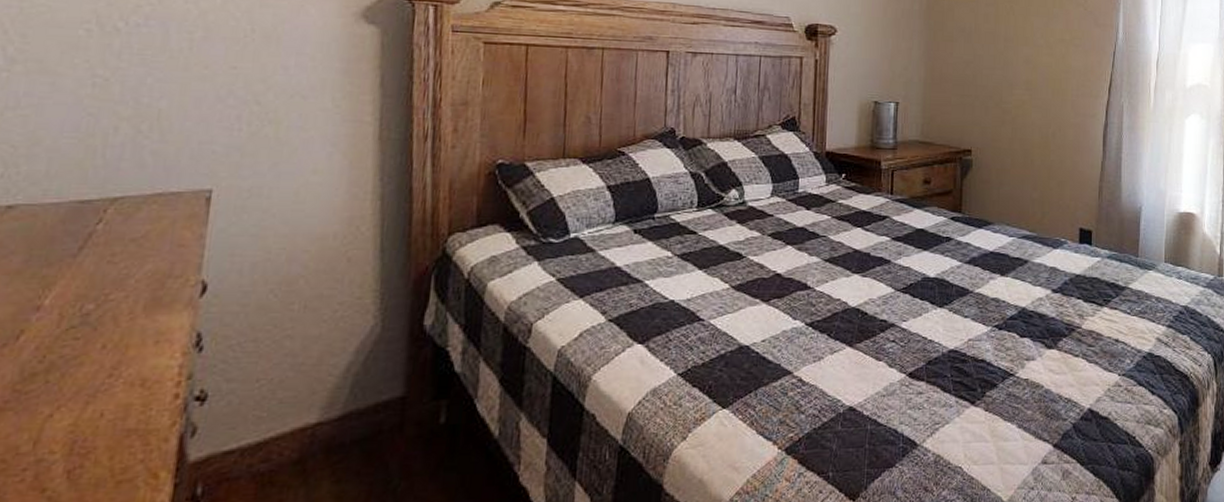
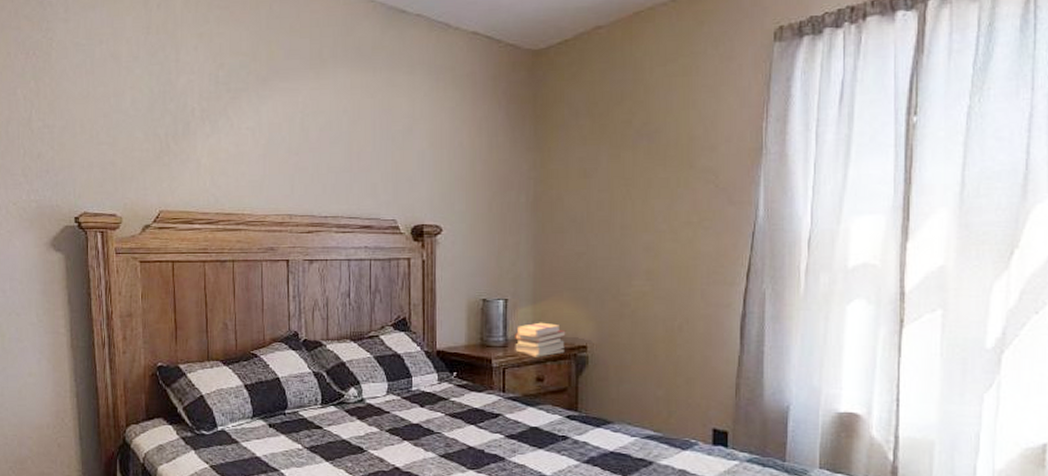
books: none [904,126,953,160] -> present [515,322,566,357]

